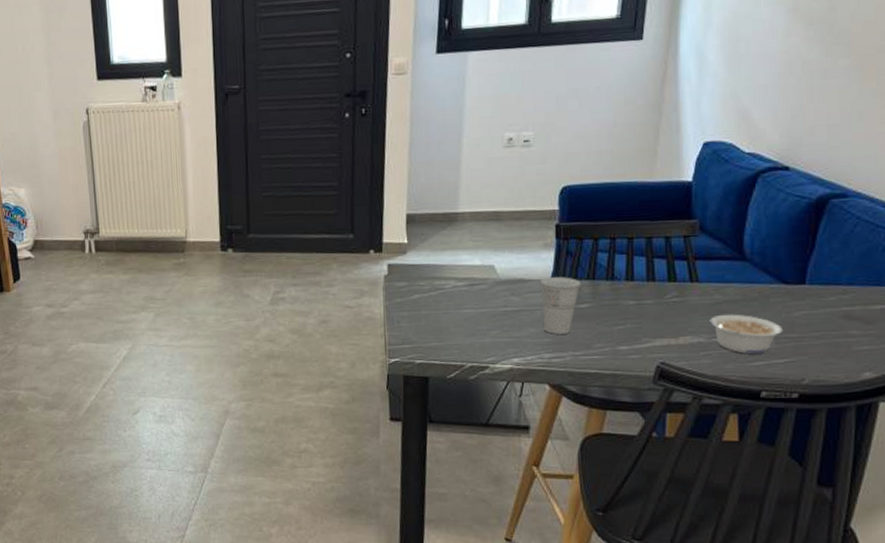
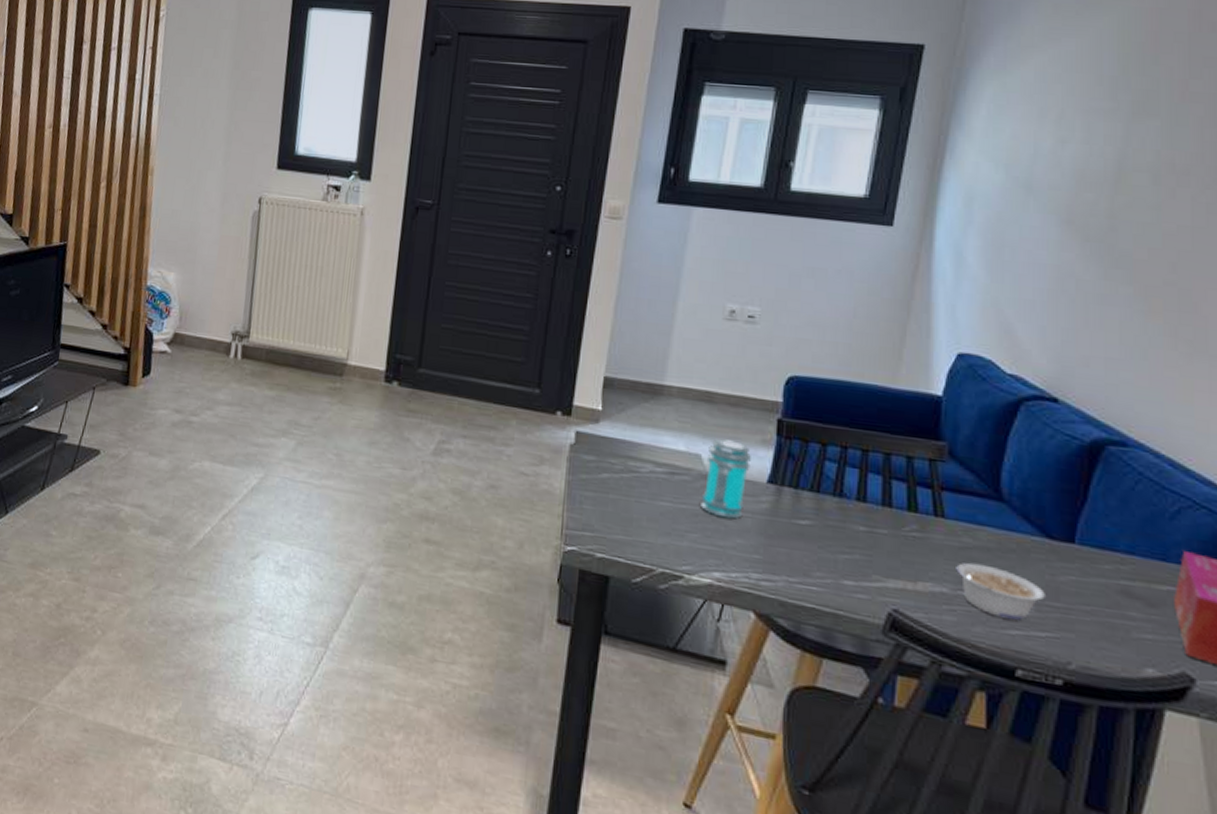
jar: none [497,249,536,314] -> present [701,439,751,519]
cup: present [541,277,581,334] -> none [753,480,803,553]

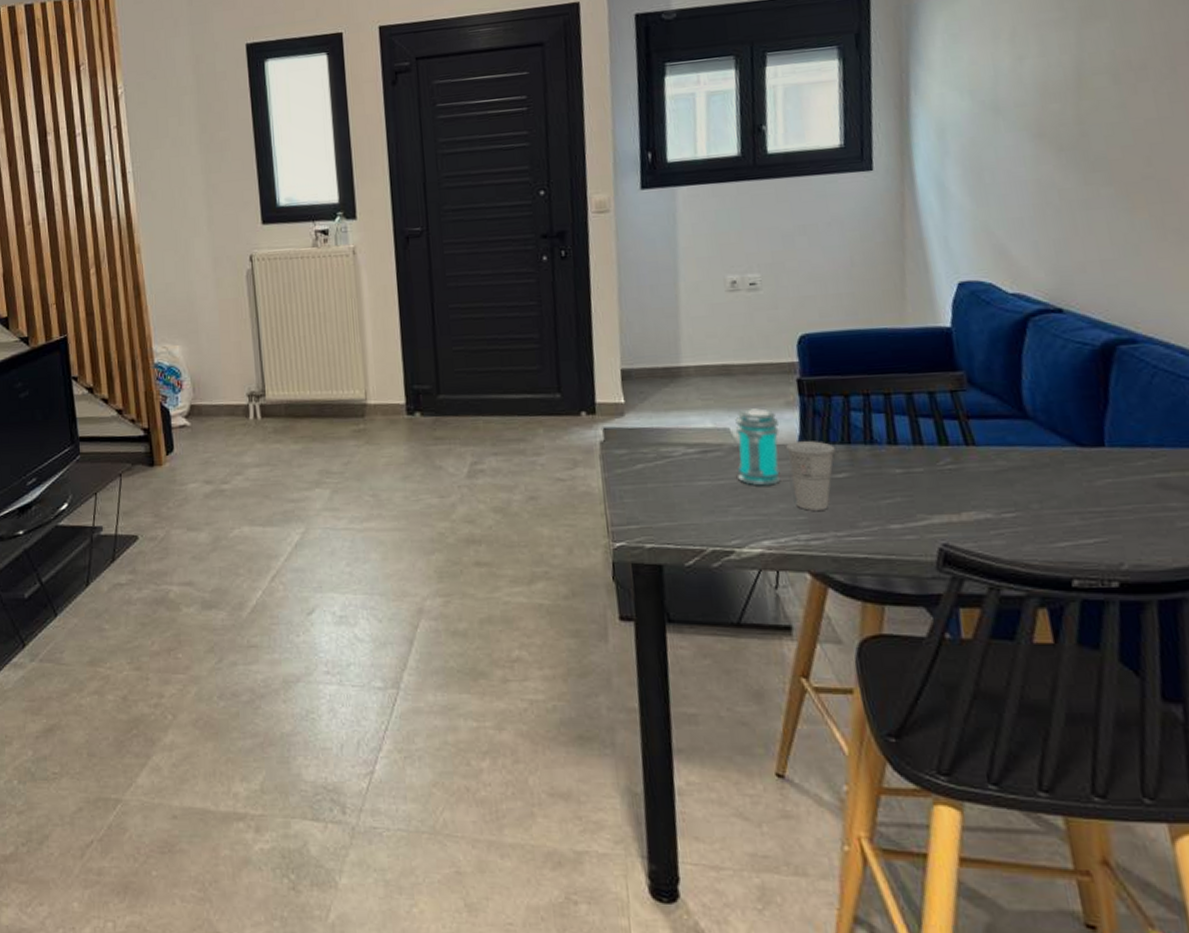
cup: none [753,480,803,553] -> present [786,441,835,511]
legume: present [956,562,1045,620] -> none [995,483,1087,532]

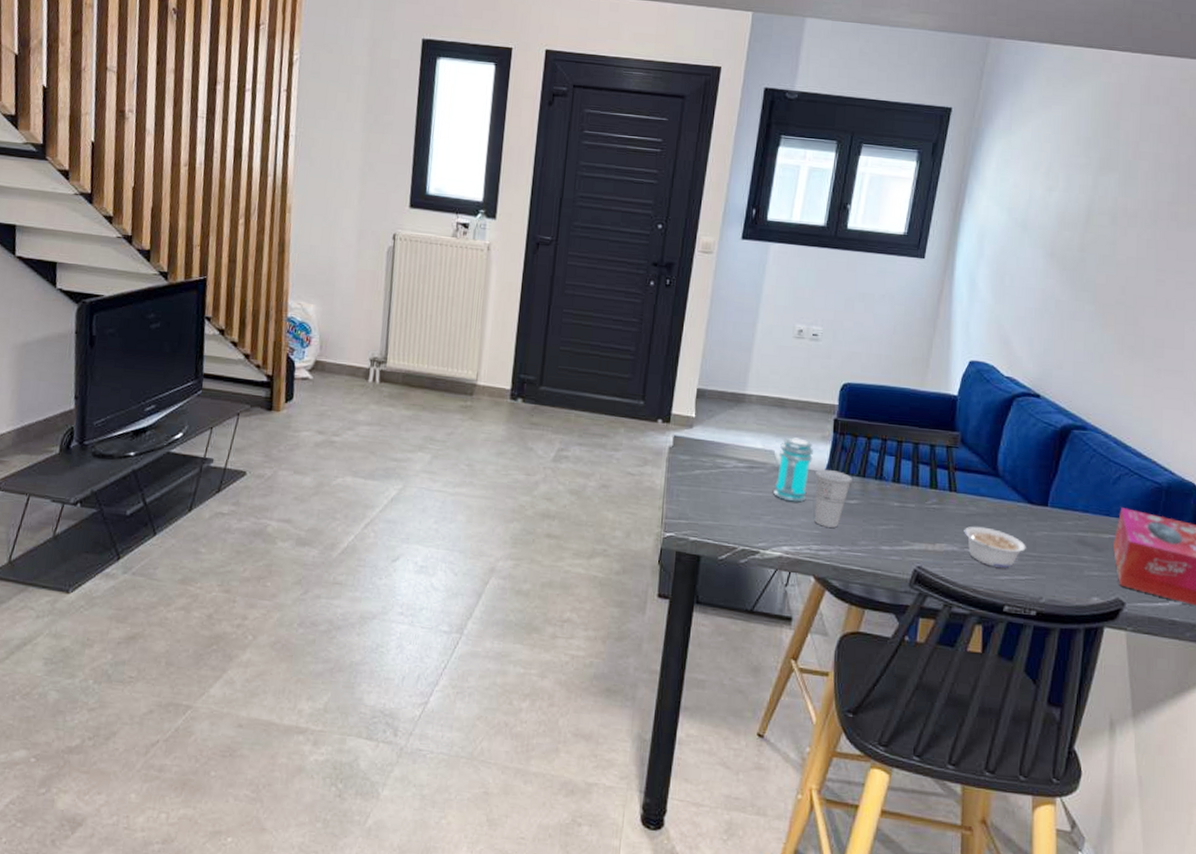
legume: none [995,483,1087,532] -> present [964,526,1026,568]

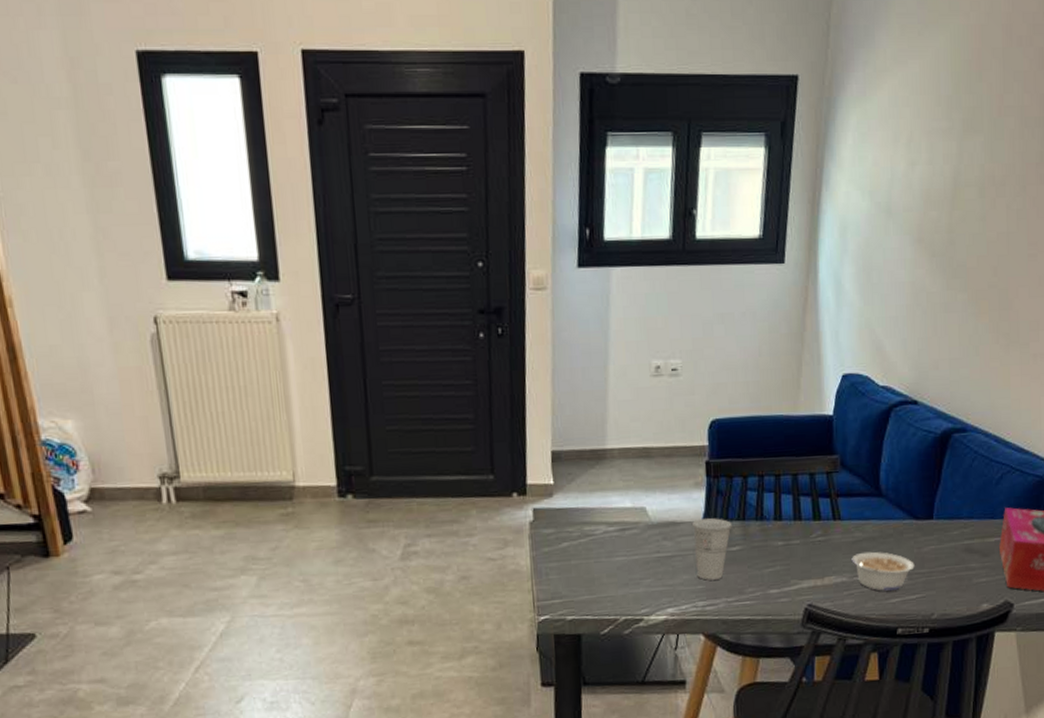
jar: present [773,437,813,502] -> none [650,489,688,560]

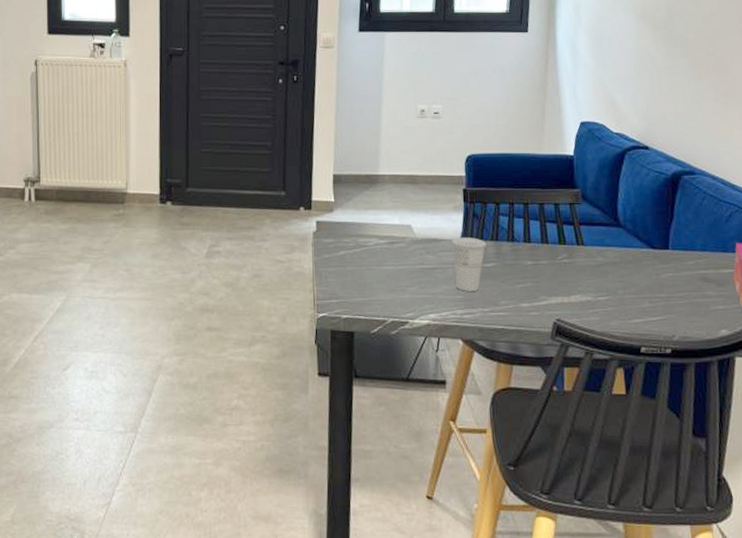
legume: present [851,551,915,591] -> none [595,275,654,312]

